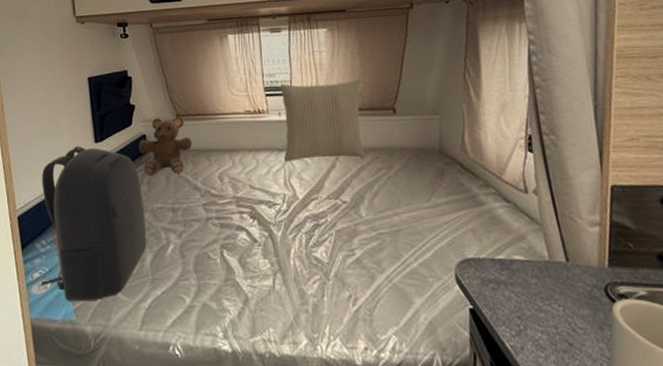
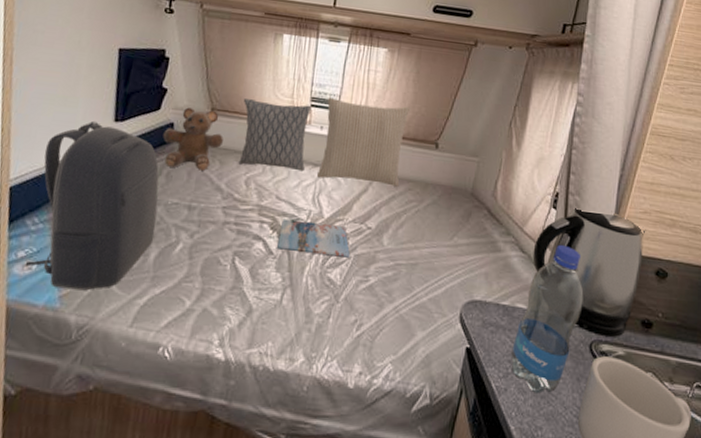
pillow: none [203,95,271,162] -> present [238,98,312,172]
magazine: none [260,204,332,236] -> present [277,219,351,258]
kettle: none [517,144,644,278] -> present [532,205,646,338]
bottle: none [519,187,588,349] -> present [511,244,585,394]

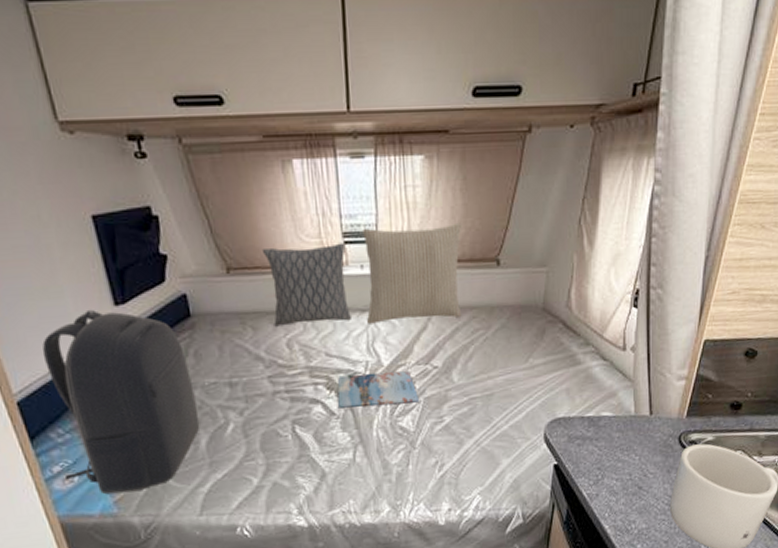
teddy bear: present [163,107,224,171] -> none [177,270,251,345]
bottle: present [511,244,585,394] -> none [600,344,672,493]
kettle: present [532,205,646,338] -> none [615,298,735,427]

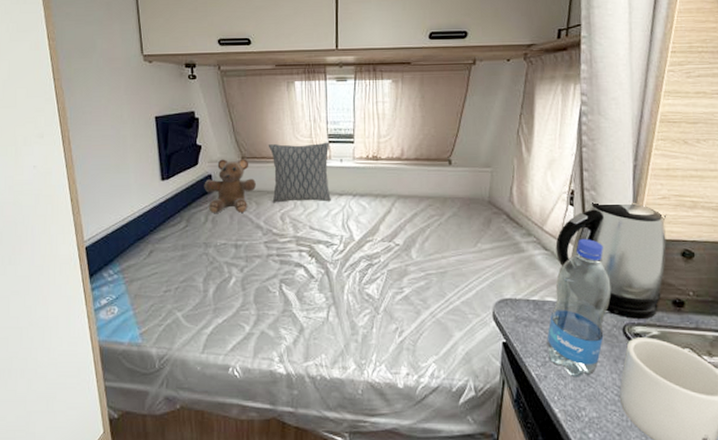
backpack: present [42,309,200,494] -> none [108,182,210,327]
teddy bear: none [177,270,251,345] -> present [204,159,257,213]
magazine: present [338,371,420,408] -> none [317,245,384,274]
pillow: present [363,222,463,324] -> none [343,130,421,206]
bottle: none [600,344,672,493] -> present [546,238,613,378]
kettle: none [615,298,735,427] -> present [555,200,667,320]

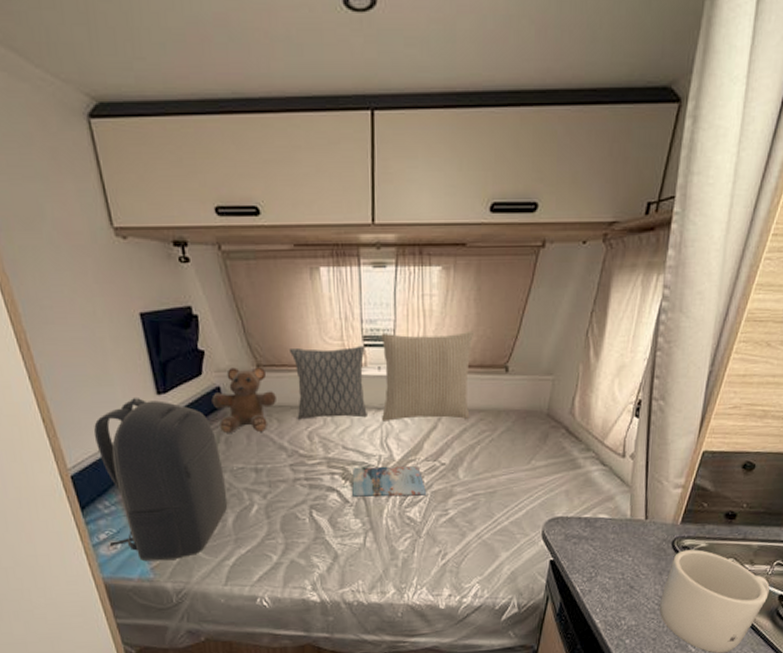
backpack: none [108,182,210,327] -> present [93,397,228,561]
magazine: none [317,245,384,274] -> present [352,465,427,497]
pillow: none [343,130,421,206] -> present [381,330,475,422]
bottle: present [546,238,613,378] -> none [594,452,668,591]
kettle: present [555,200,667,320] -> none [614,411,735,533]

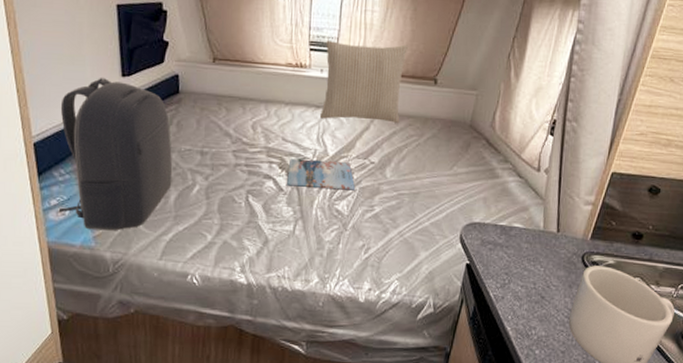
teddy bear: present [211,367,278,433] -> none [169,58,229,118]
pillow: present [288,345,367,420] -> none [243,47,311,114]

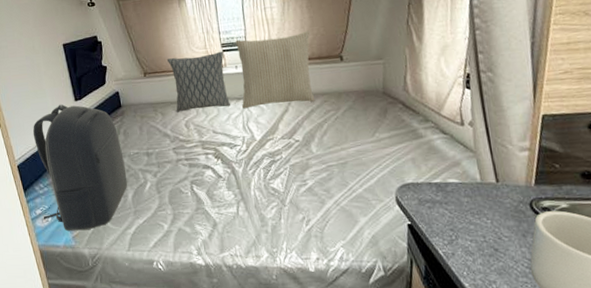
pillow: none [243,47,311,114] -> present [166,51,230,112]
magazine: present [287,158,356,191] -> none [222,144,286,173]

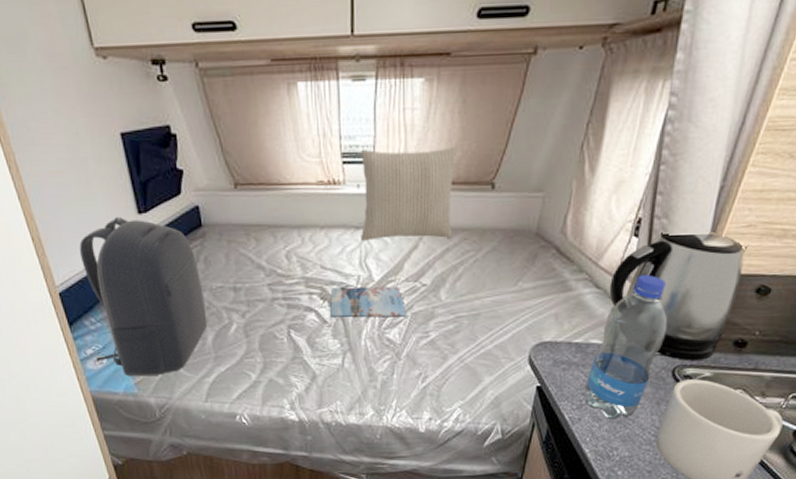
pillow: present [166,51,230,112] -> none [266,162,346,239]
magazine: none [222,144,286,173] -> present [330,286,407,318]
bottle: none [451,119,517,253] -> present [585,274,669,420]
kettle: none [454,78,572,194] -> present [609,230,749,362]

